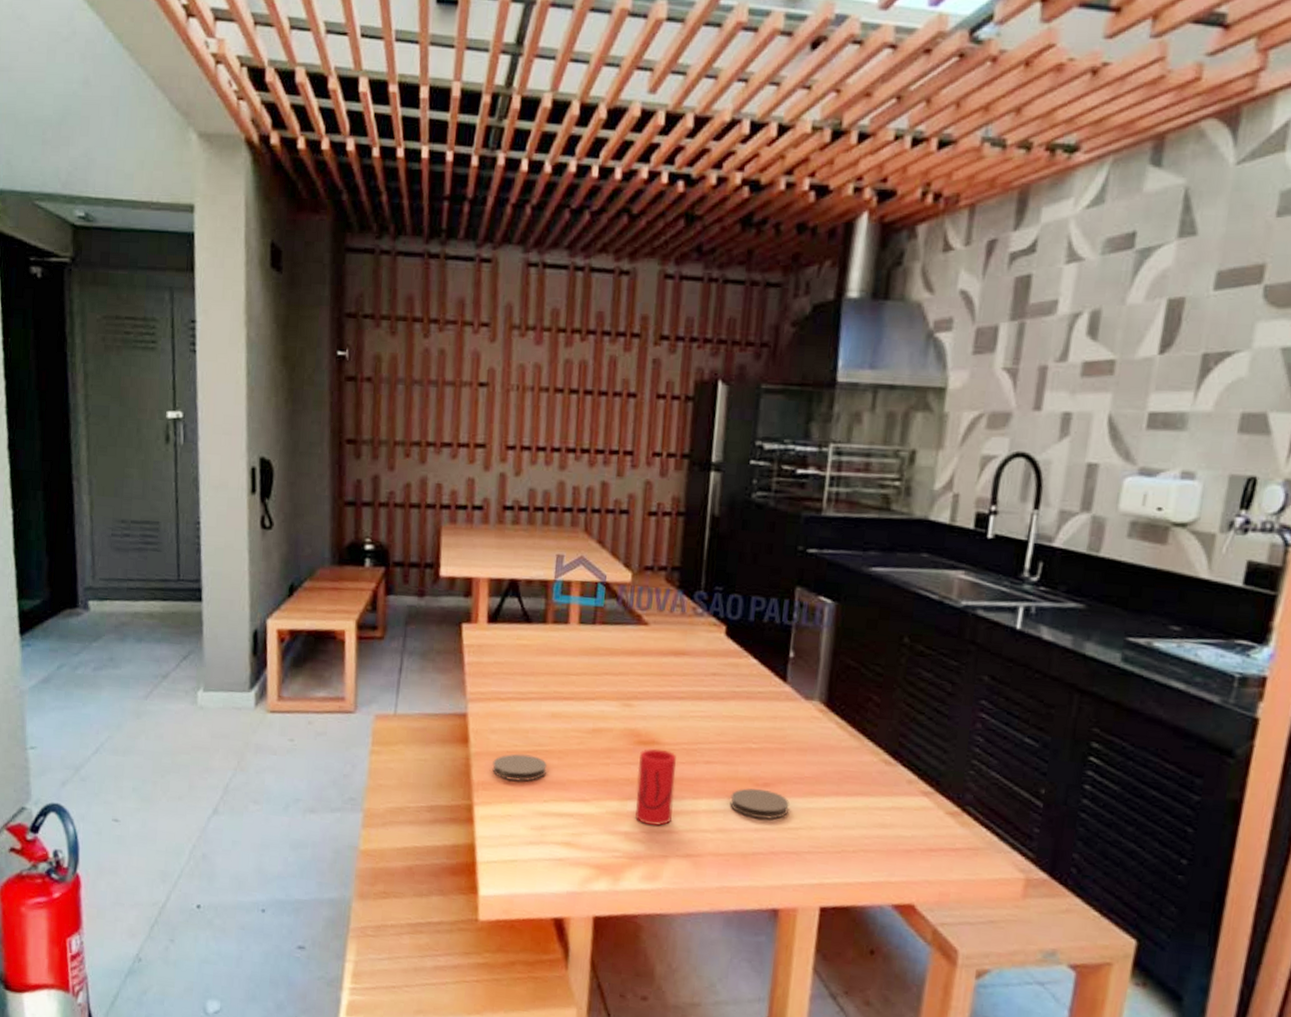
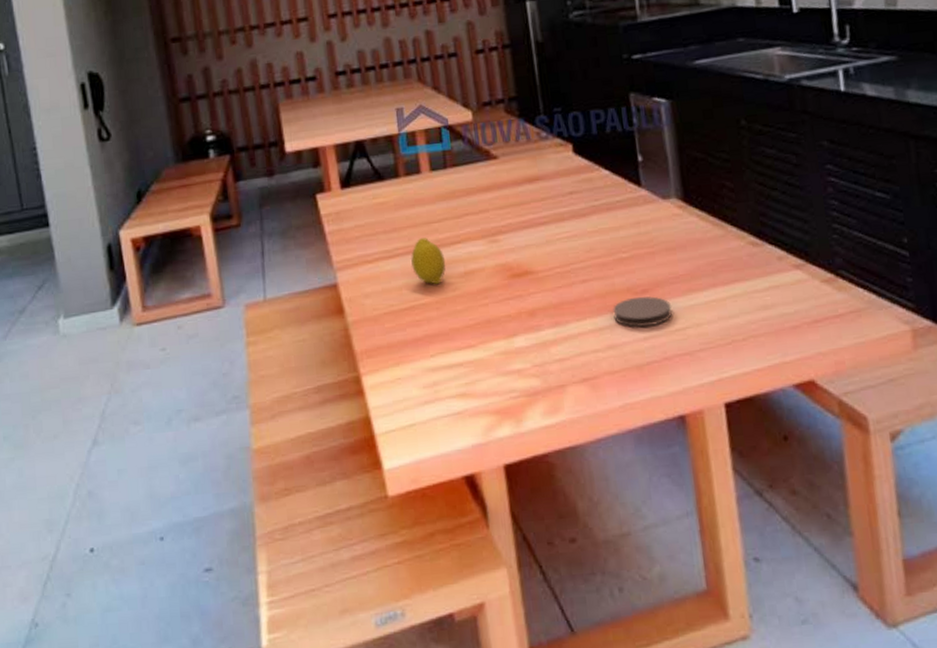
coaster: present [492,753,548,782] -> none [372,312,429,343]
fruit: none [542,687,577,735] -> present [411,237,446,285]
cup: present [635,748,676,826] -> none [516,277,561,357]

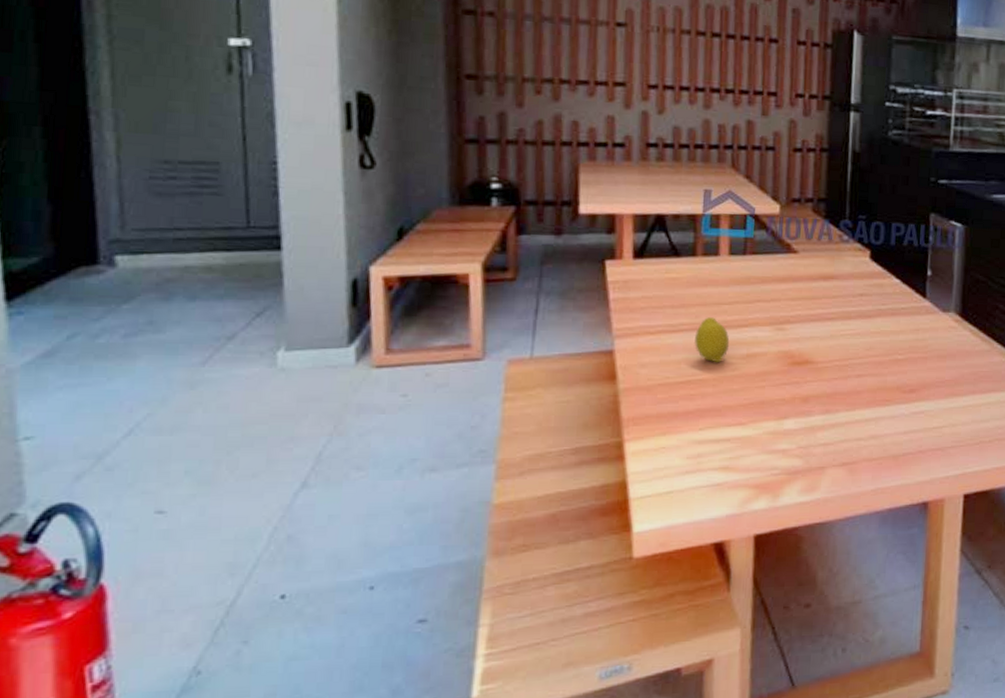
coaster: present [613,296,672,327] -> none [880,395,933,421]

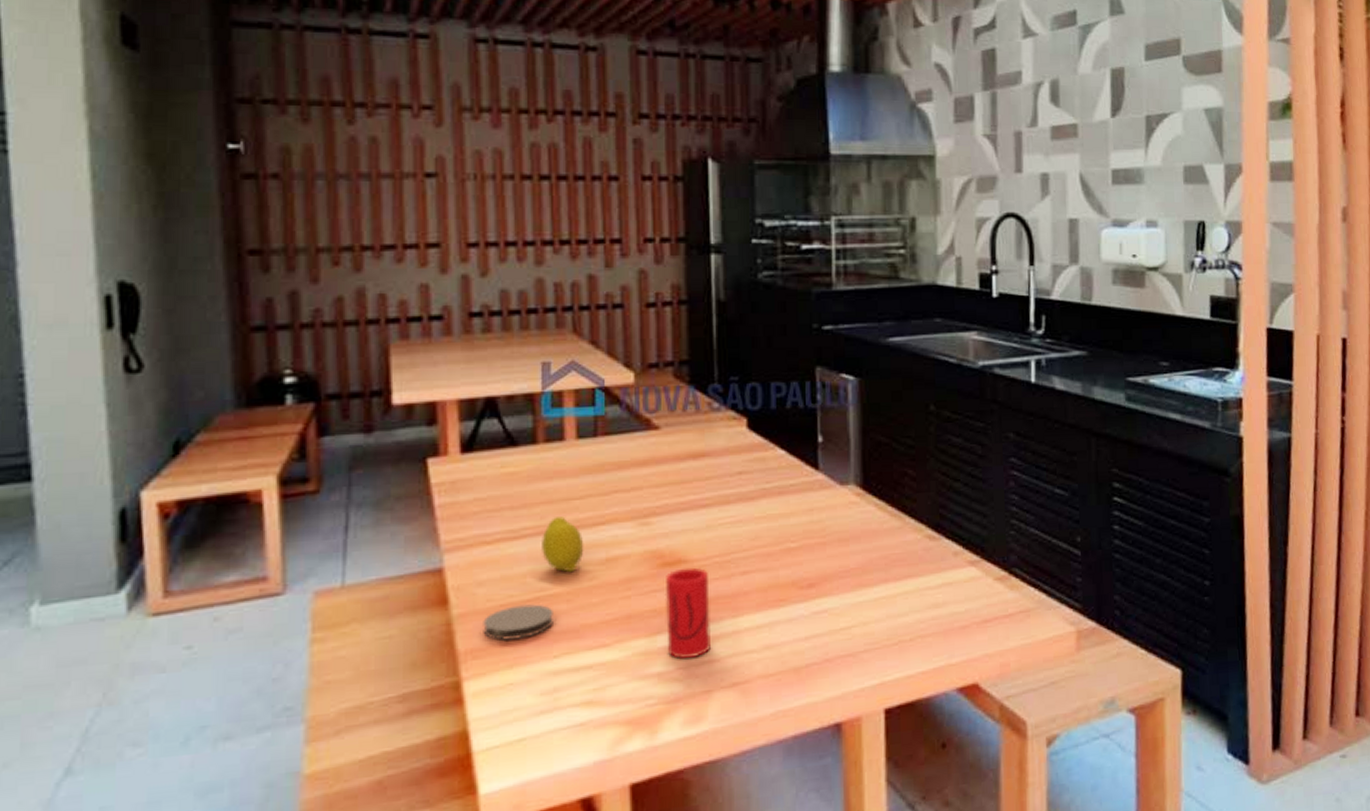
coaster: none [643,385,702,414] -> present [483,604,555,641]
cup: none [792,367,830,439] -> present [665,567,711,658]

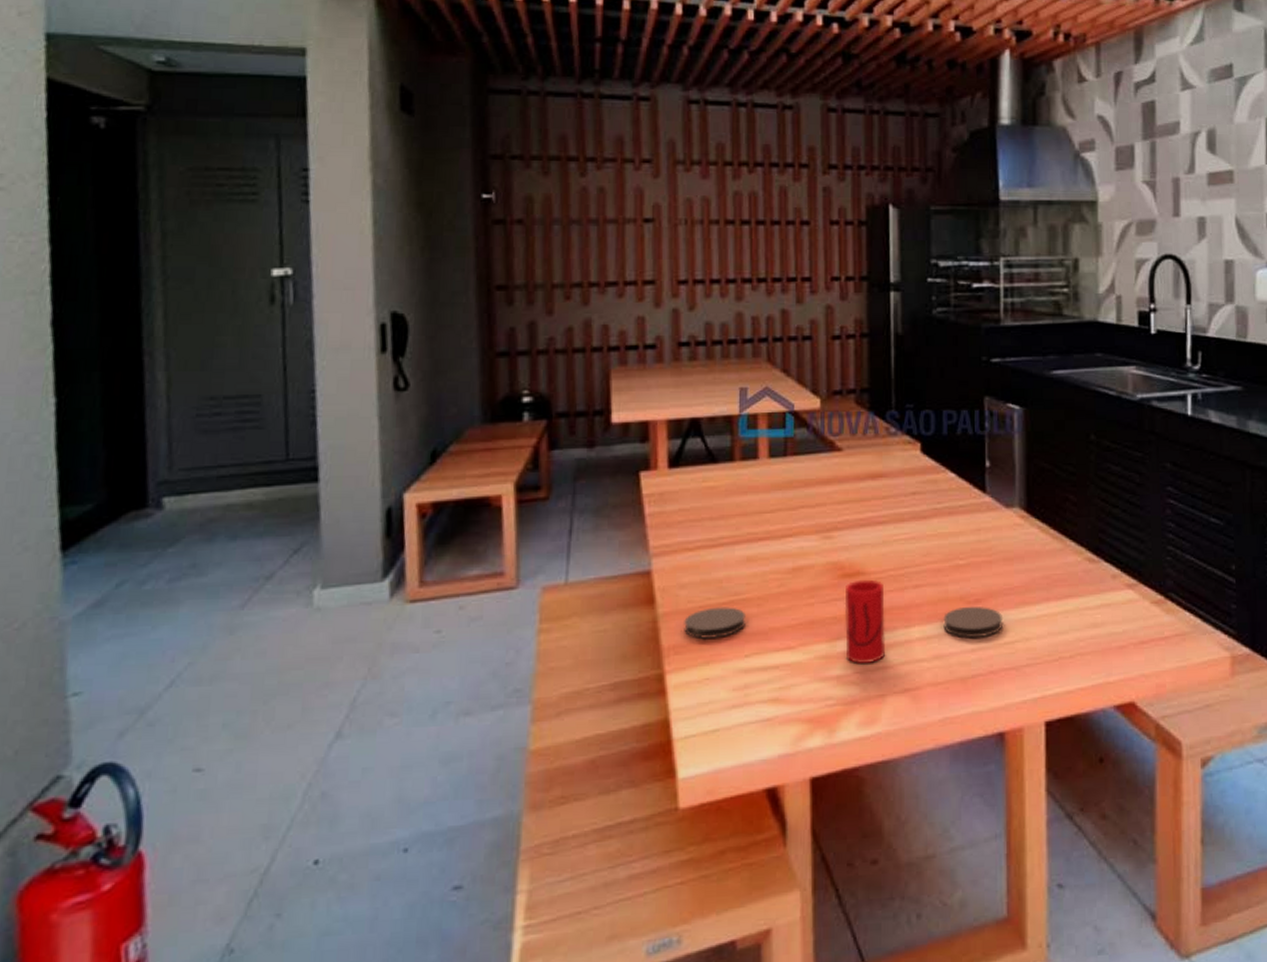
fruit: present [542,516,584,573] -> none [736,528,774,580]
coaster: none [774,591,838,625] -> present [943,606,1002,637]

